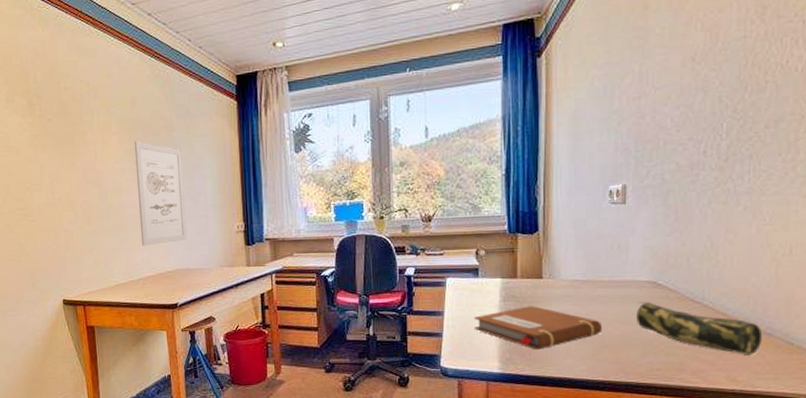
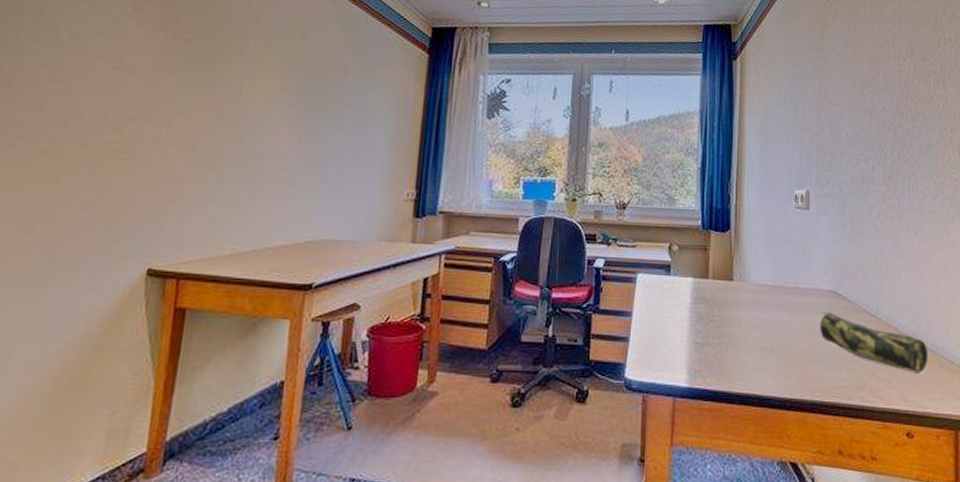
wall art: present [134,141,188,246] -> none [280,81,354,207]
notebook: present [474,306,603,350] -> none [663,310,789,361]

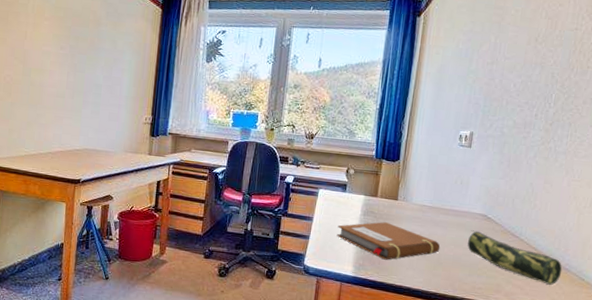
notebook: none [663,310,789,361] -> present [336,222,440,260]

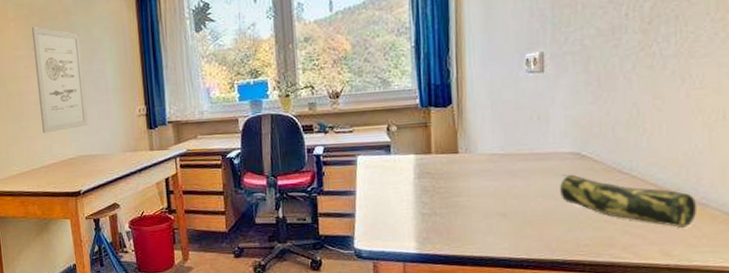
wall art: none [56,29,106,124] -> present [31,27,89,134]
notebook: present [336,222,440,260] -> none [387,182,524,228]

